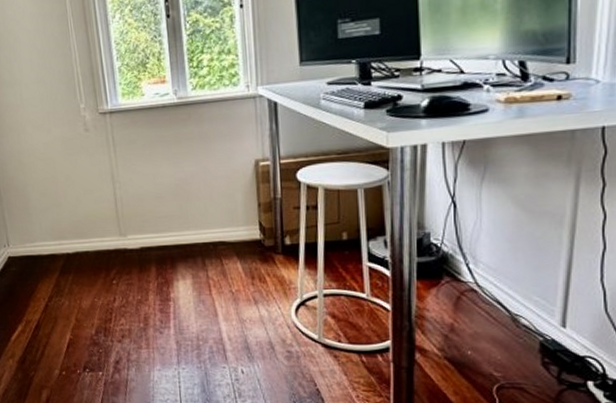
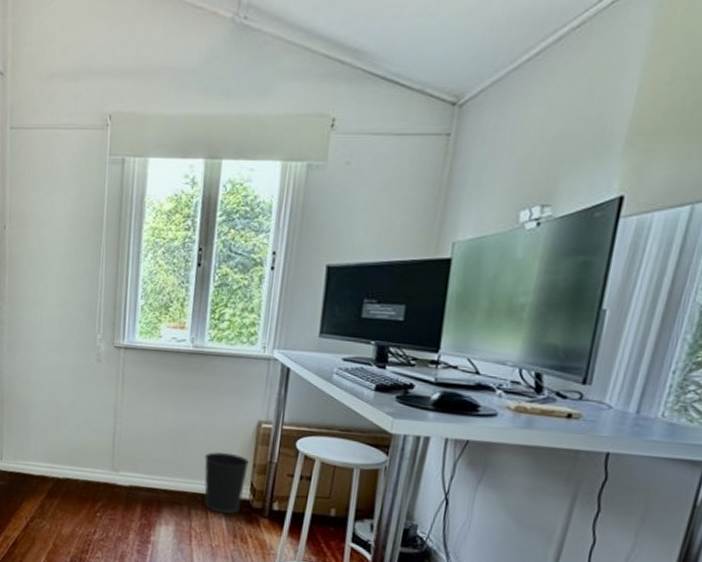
wastebasket: none [209,197,255,258] -> present [204,451,250,514]

